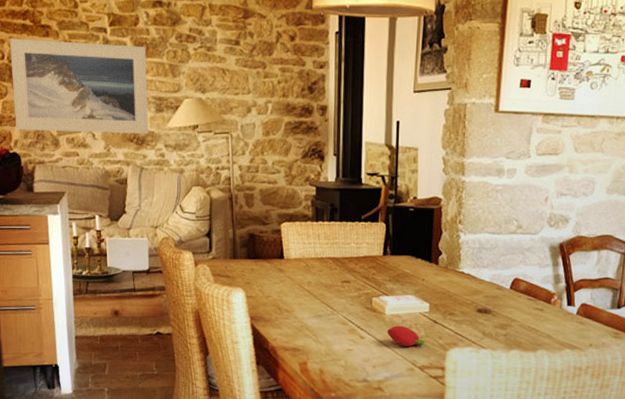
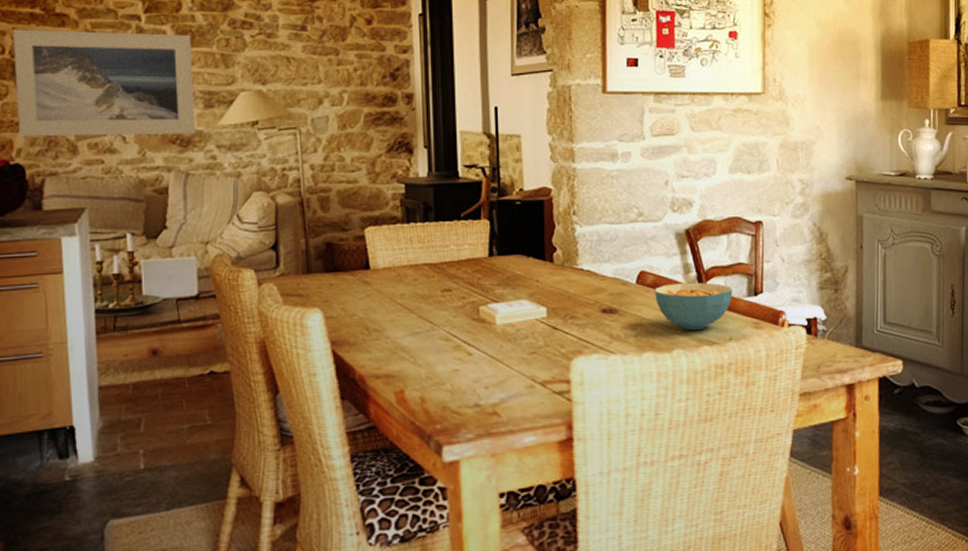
fruit: present [387,325,425,347] -> none [500,336,545,360]
cereal bowl: none [526,291,598,335] -> present [654,282,733,331]

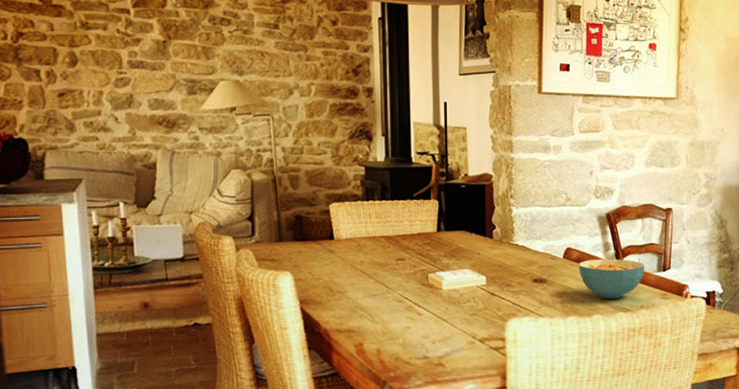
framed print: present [13,29,196,136] -> none [14,18,181,117]

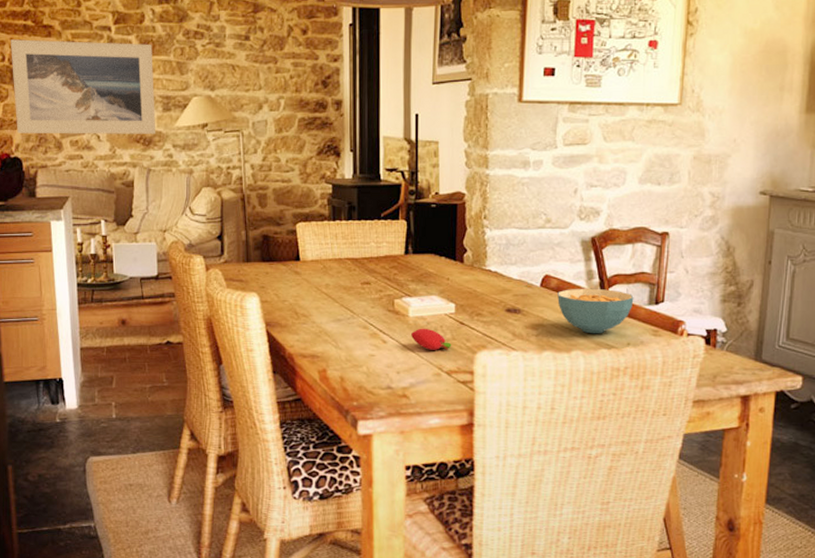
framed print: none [14,18,181,117] -> present [11,39,156,134]
fruit: none [445,299,484,320] -> present [411,328,452,350]

